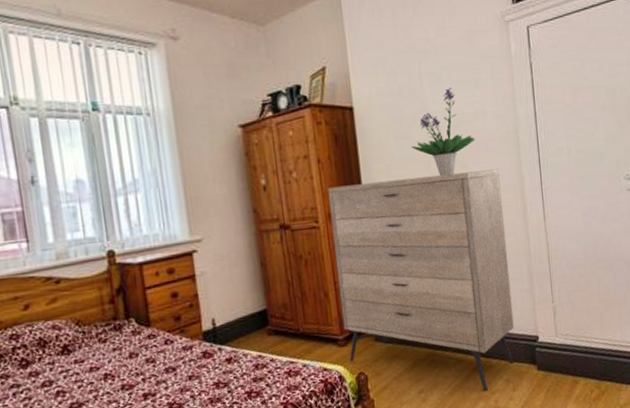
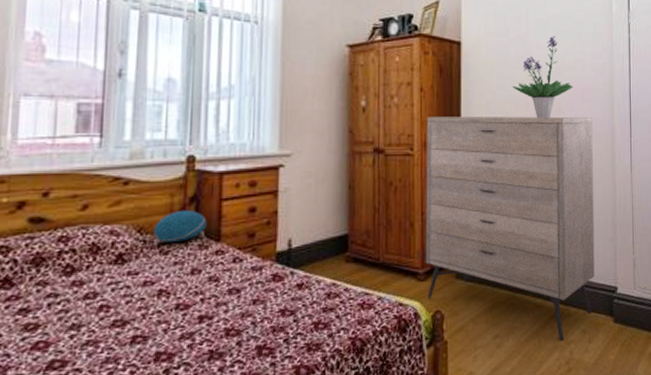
cushion: none [89,300,136,332] -> present [153,209,207,242]

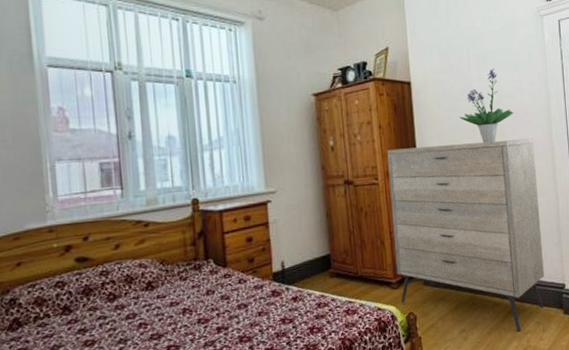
cushion: present [153,209,207,242] -> none [172,243,214,271]

